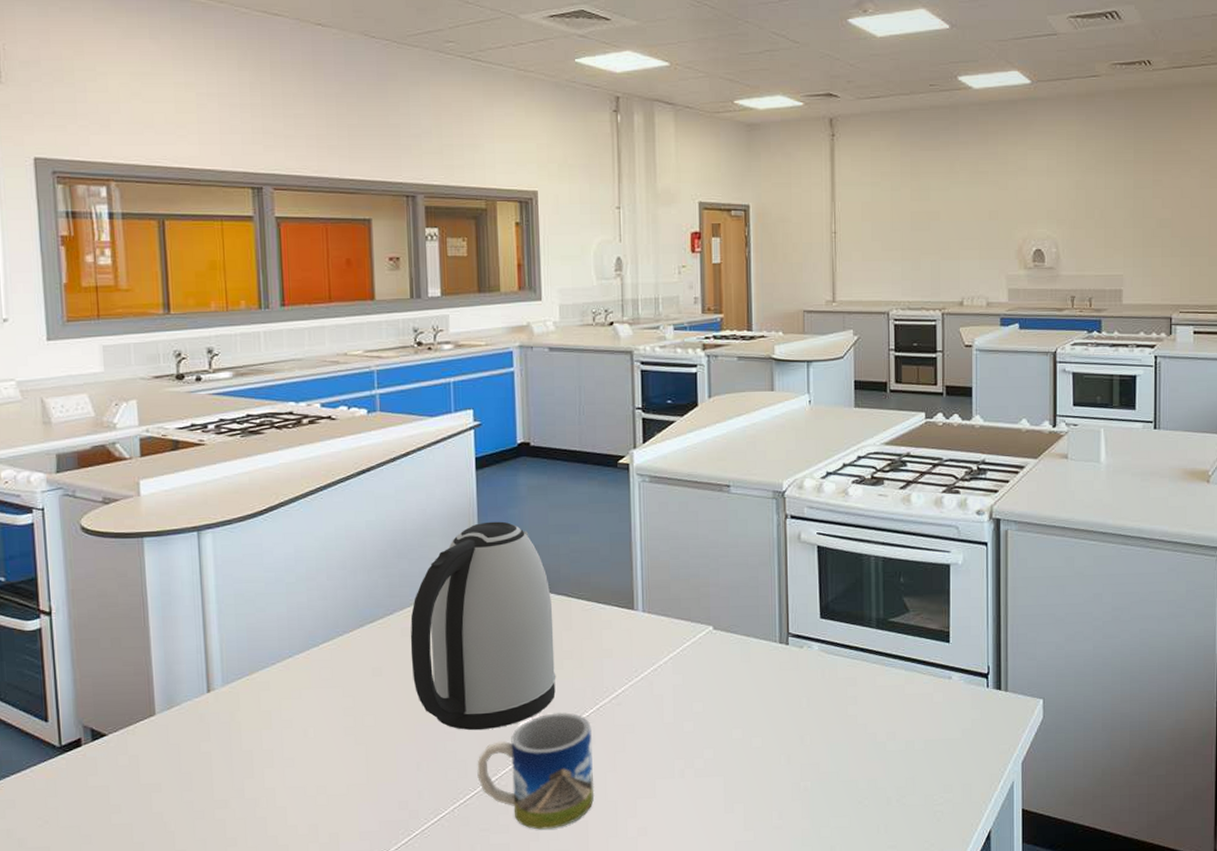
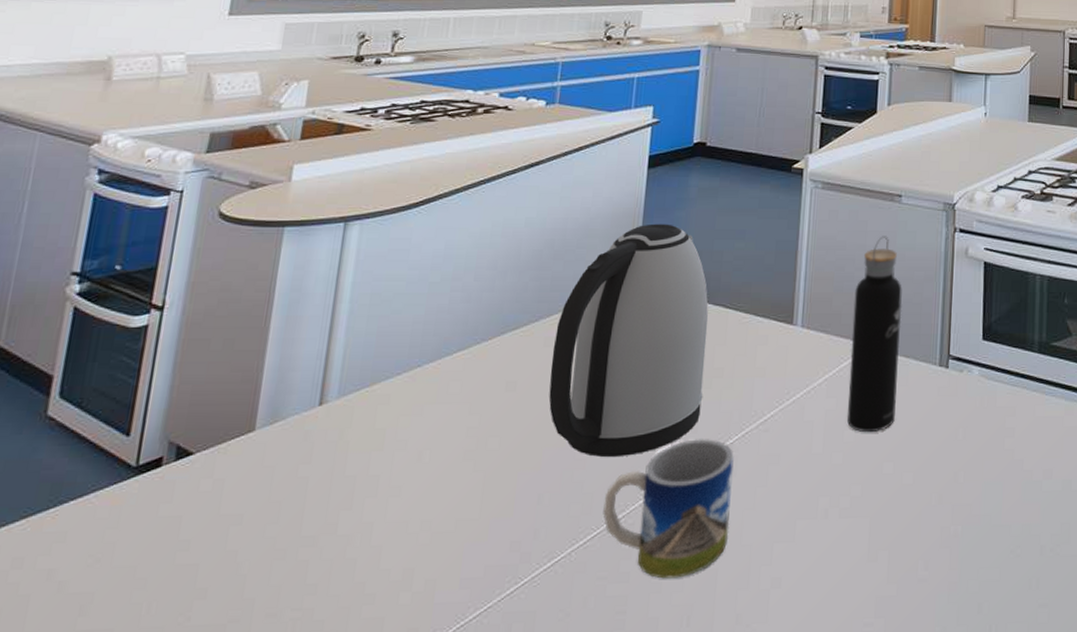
water bottle: none [691,525,740,704] -> present [847,236,903,433]

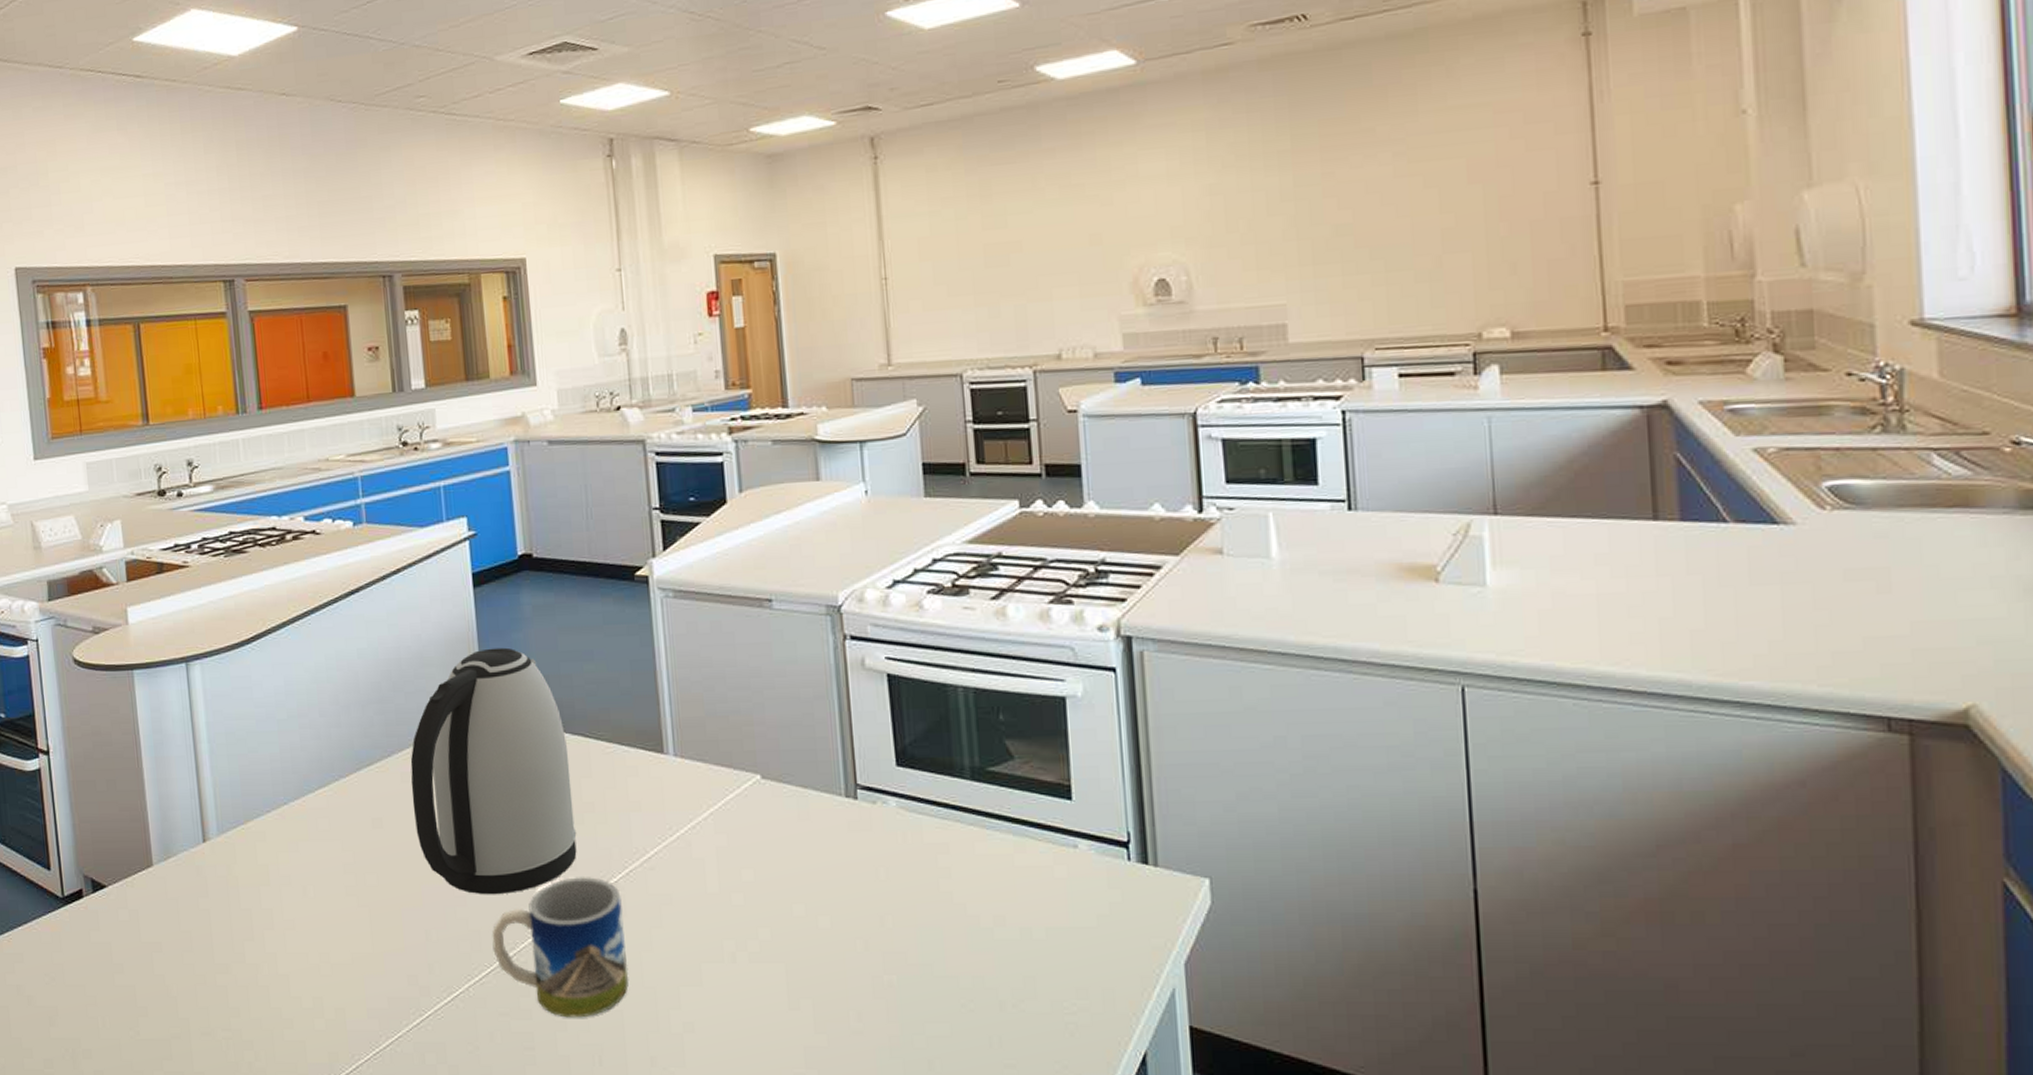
water bottle: present [847,236,903,433] -> none [730,648,799,872]

